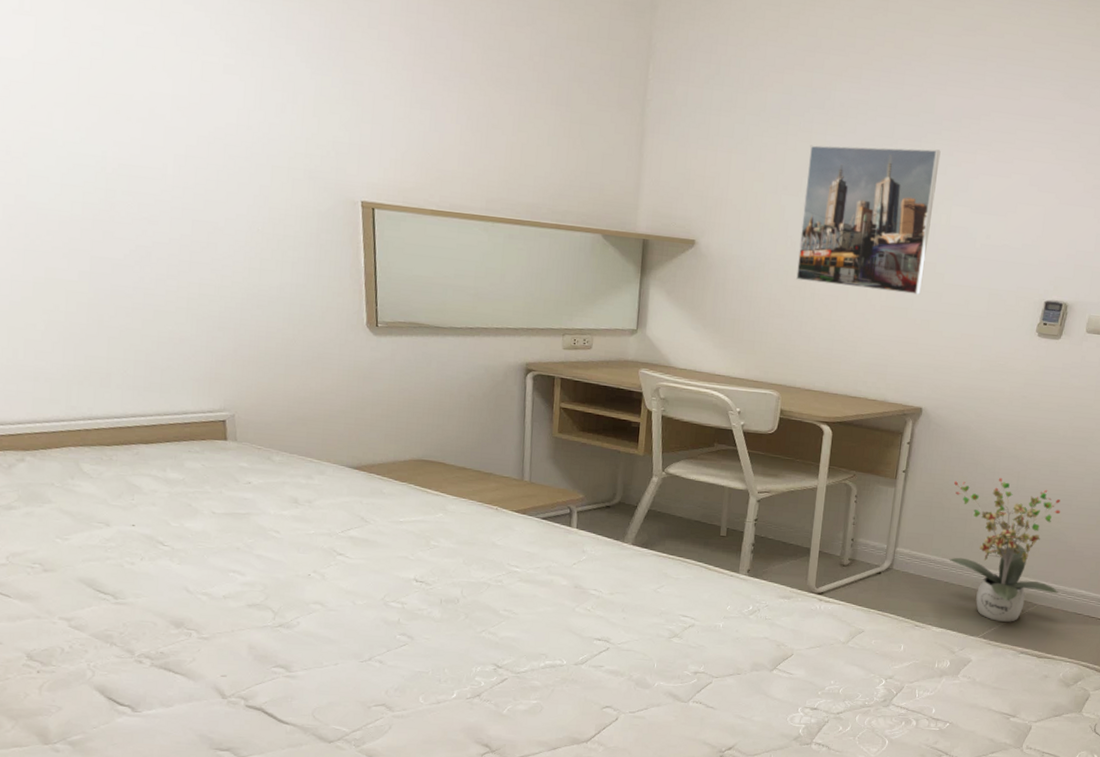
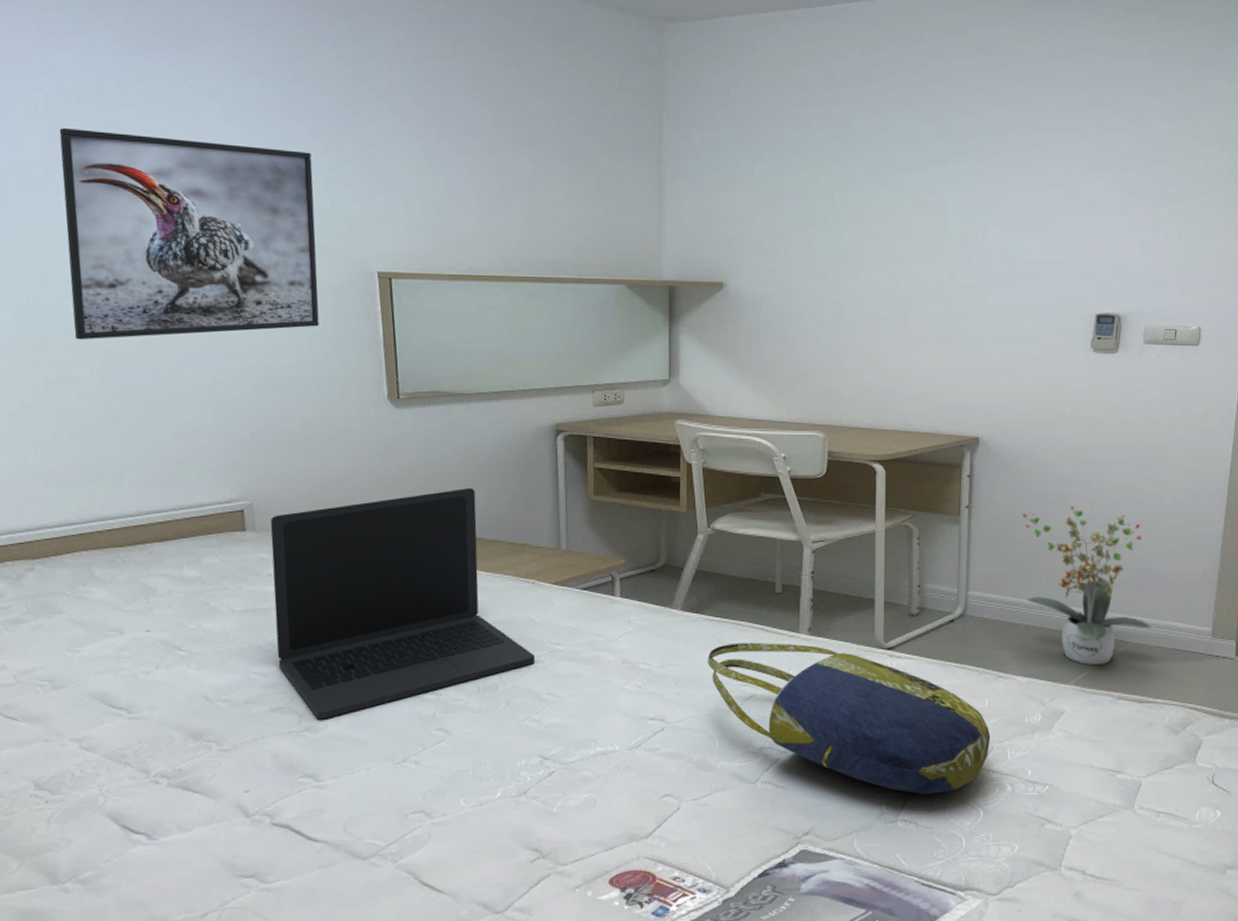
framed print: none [46,26,303,251] -> present [59,127,319,340]
laptop: none [250,416,494,618] -> present [270,487,535,720]
tote bag: none [652,577,903,723] -> present [707,643,991,794]
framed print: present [795,145,941,295] -> none [831,170,968,319]

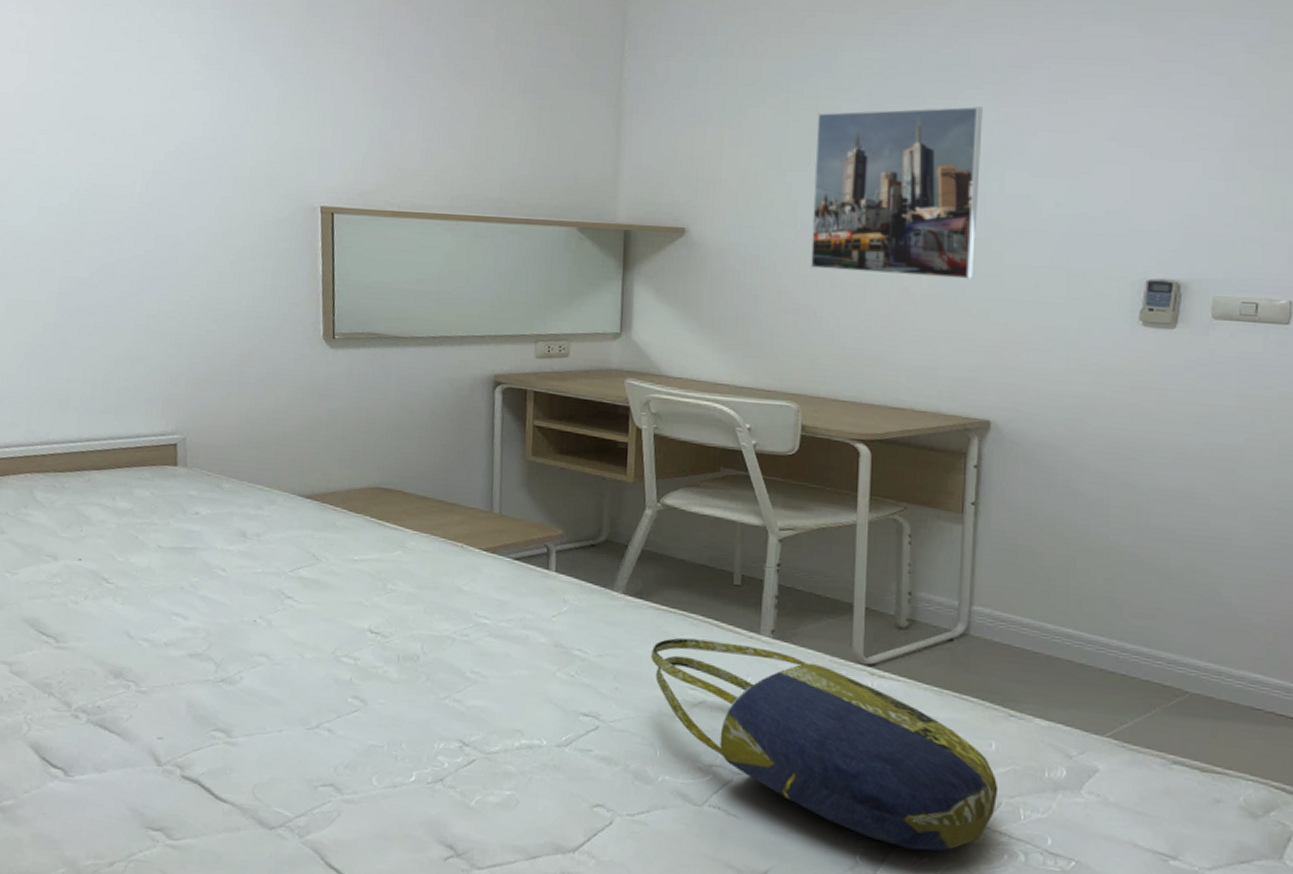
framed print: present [59,127,319,340] -> none [35,60,264,265]
laptop: present [270,487,535,720] -> none [199,437,460,672]
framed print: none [831,170,968,319] -> present [809,106,983,279]
potted plant: present [1023,506,1151,665] -> none [1046,513,1220,717]

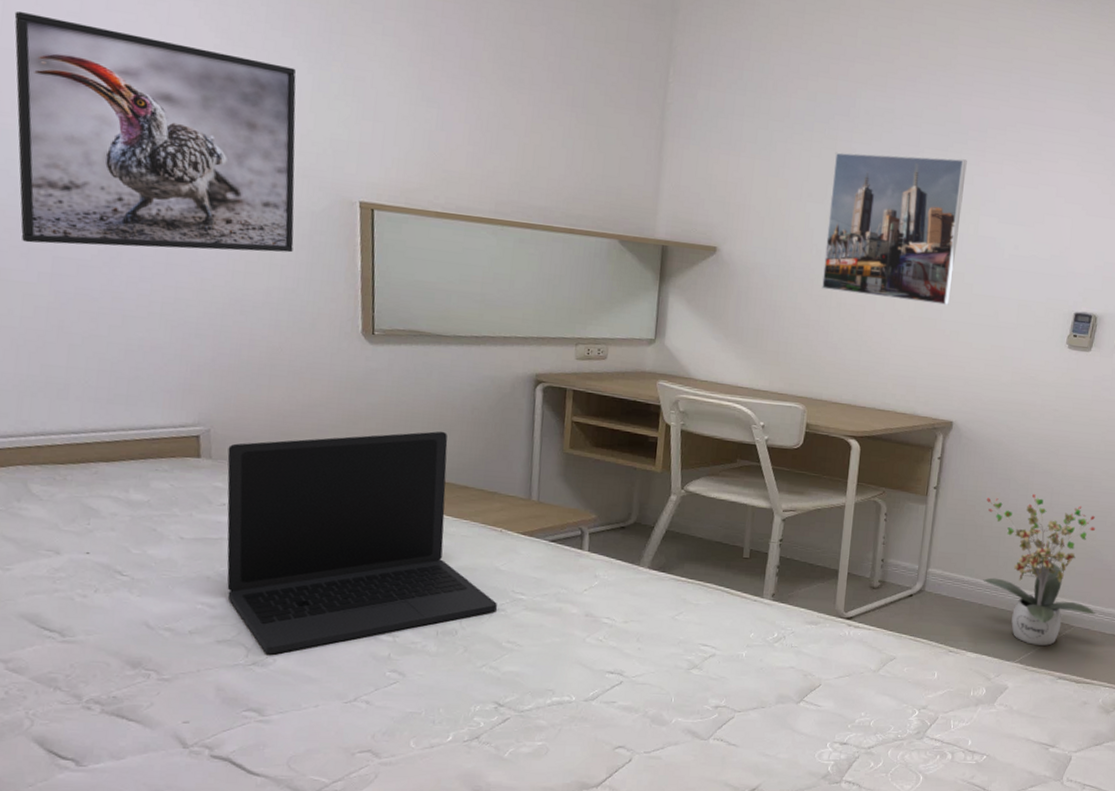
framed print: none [35,60,264,265] -> present [14,11,296,253]
laptop: none [199,437,460,672] -> present [227,431,497,655]
tote bag: present [650,637,999,852] -> none [670,603,937,758]
potted plant: none [1046,513,1220,717] -> present [983,494,1095,646]

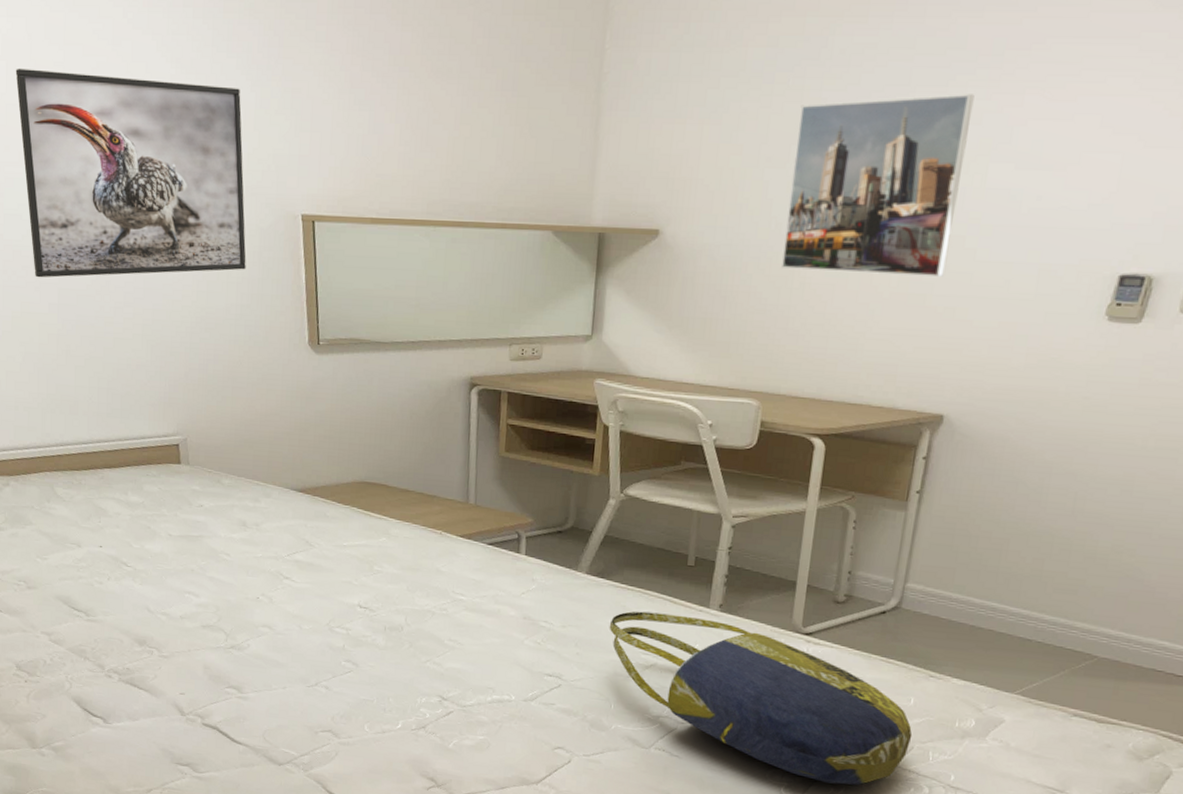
laptop: present [227,431,497,655] -> none [202,436,439,640]
tote bag: none [670,603,937,758] -> present [609,611,913,786]
potted plant: present [983,494,1095,646] -> none [976,500,1135,677]

